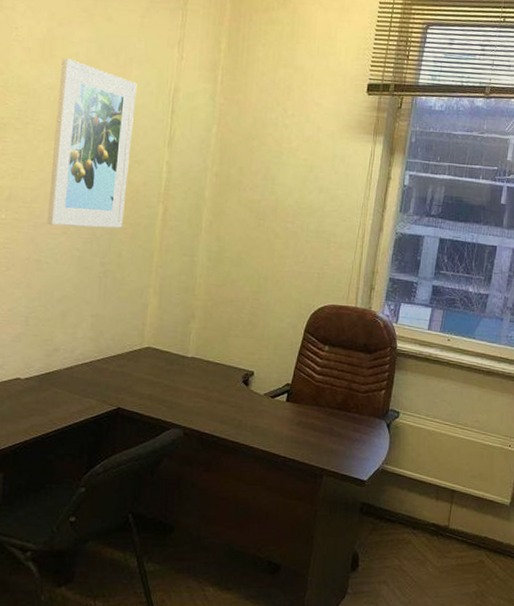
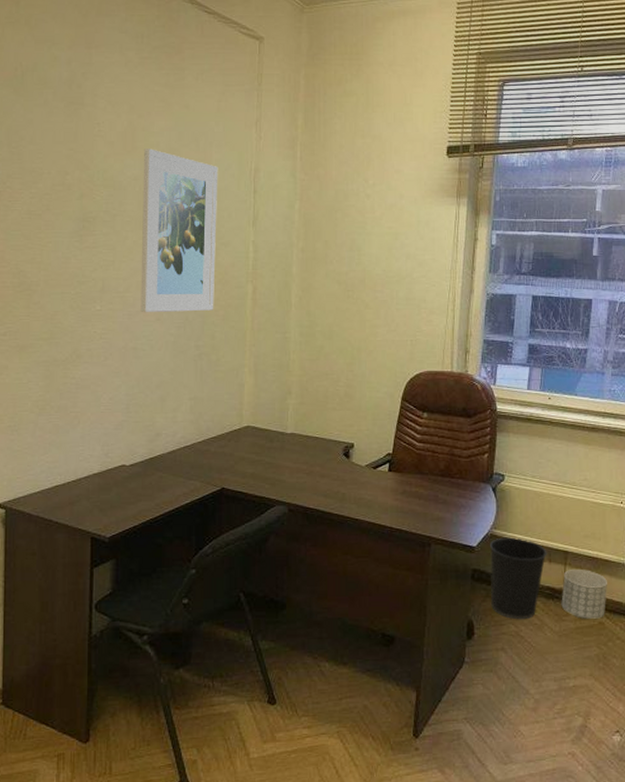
wastebasket: none [377,473,435,554] -> present [490,537,547,619]
planter: none [444,507,490,557] -> present [561,568,607,619]

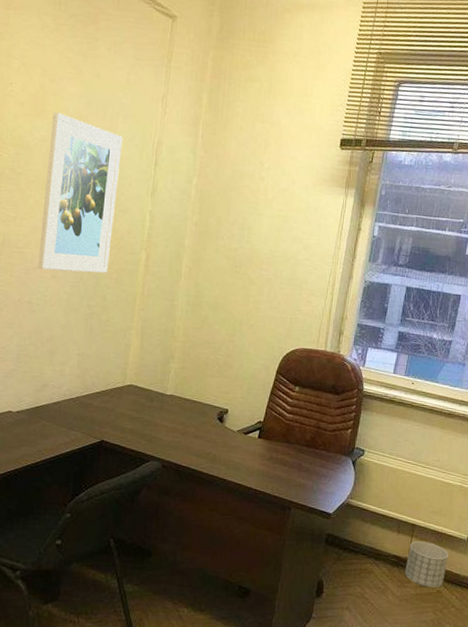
wastebasket: present [490,537,547,619] -> none [341,507,397,582]

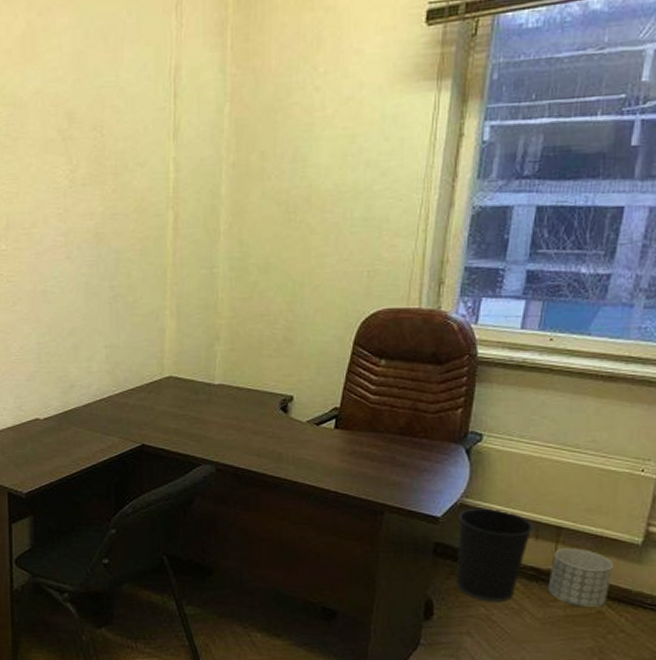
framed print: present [37,112,123,273] -> none [45,53,132,251]
wastebasket: none [341,507,397,582] -> present [457,507,534,601]

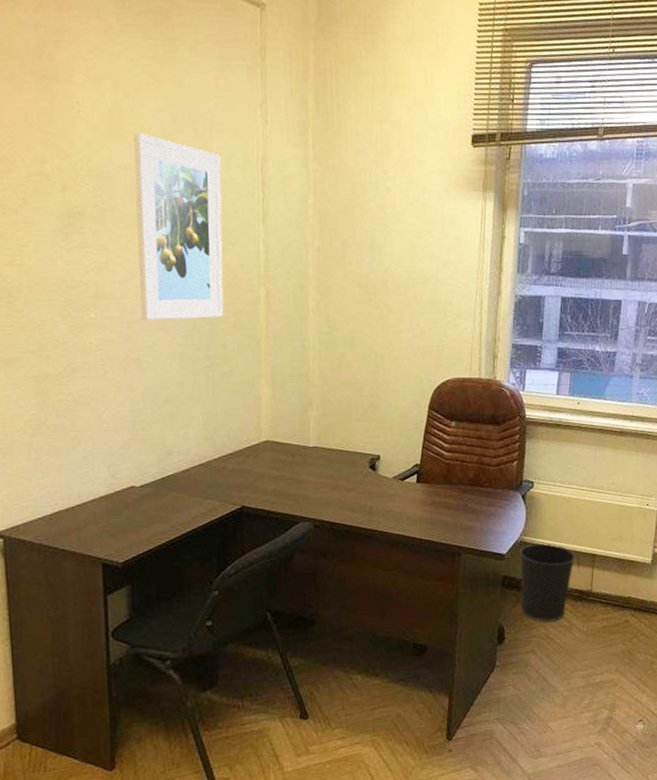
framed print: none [45,53,132,251] -> present [134,133,224,321]
planter: present [547,547,613,607] -> none [589,570,633,618]

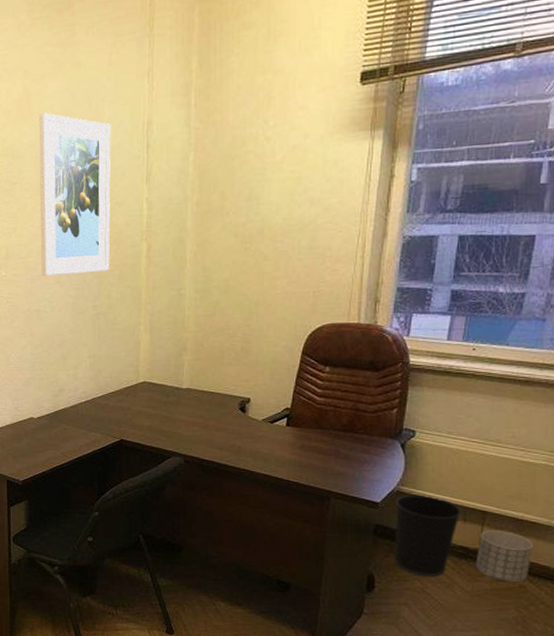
planter: none [589,570,633,618] -> present [475,529,533,582]

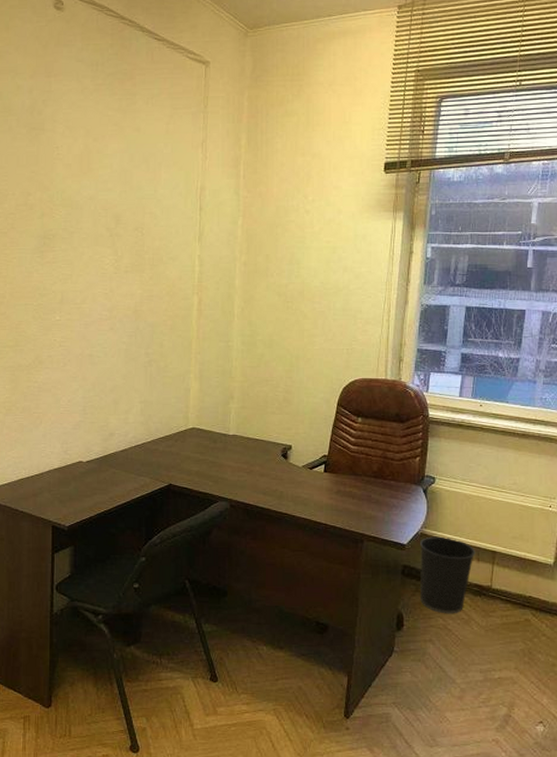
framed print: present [39,112,111,277] -> none [96,170,167,323]
planter: present [475,529,533,582] -> none [488,568,534,616]

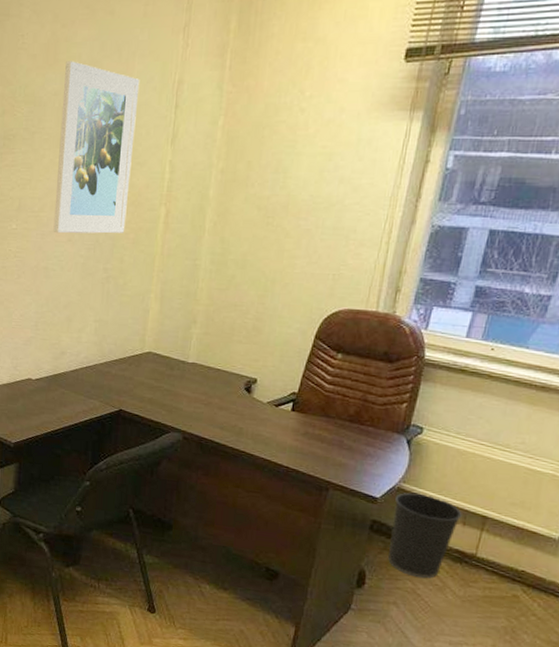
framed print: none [96,170,167,323] -> present [53,61,140,234]

